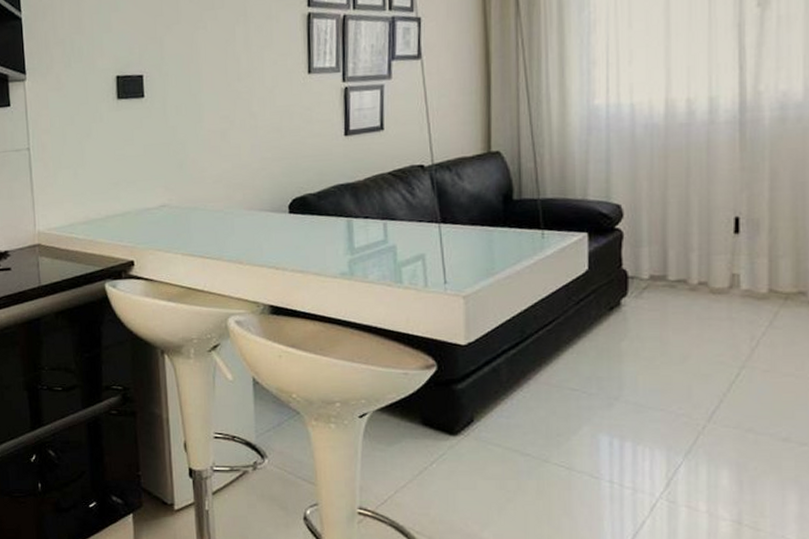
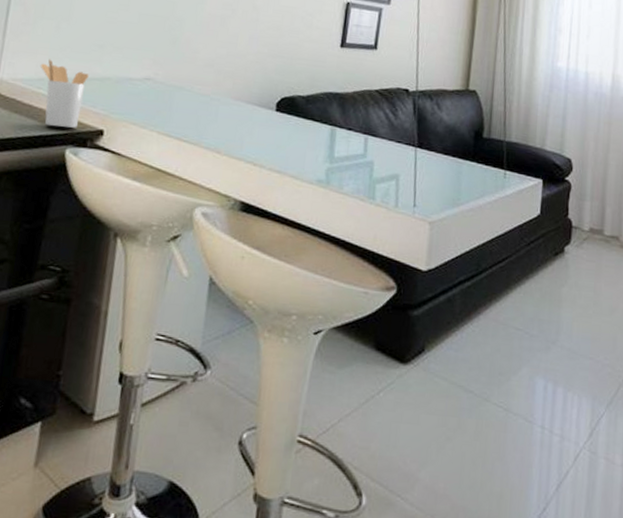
utensil holder: none [67,205,111,266] -> present [40,59,89,128]

